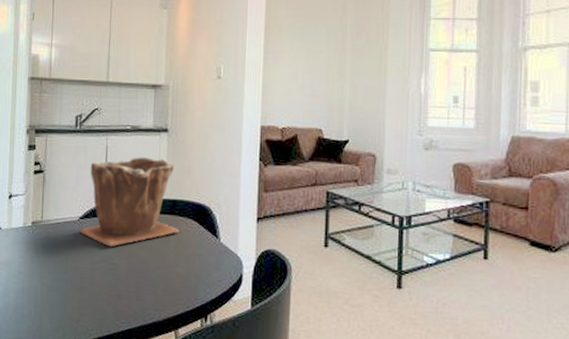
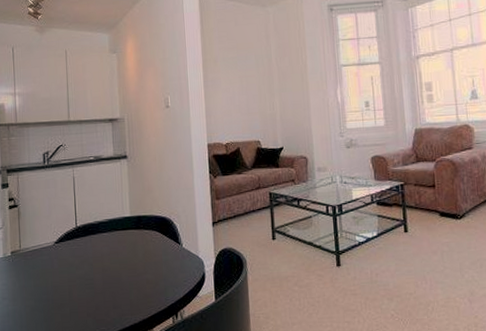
plant pot: present [80,157,180,246] -> none [57,181,146,264]

